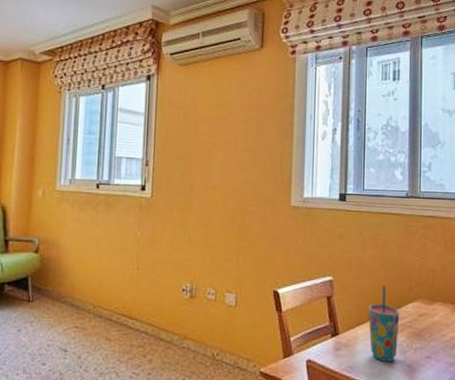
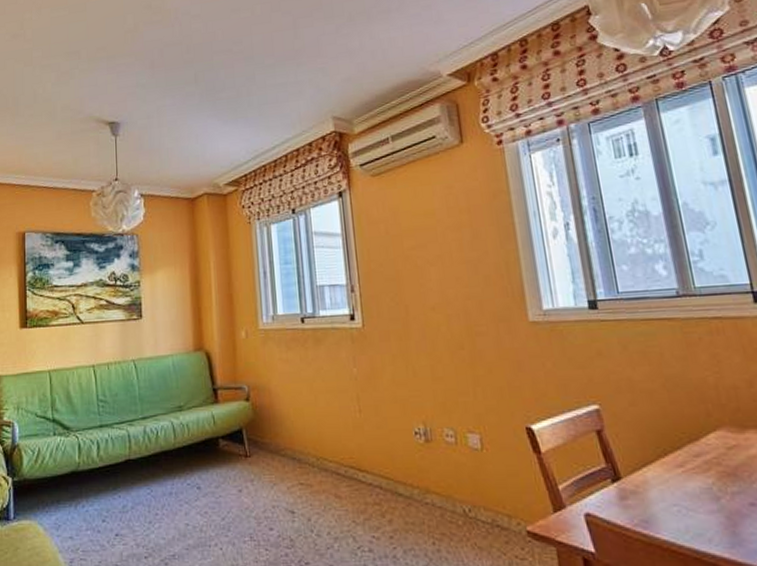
cup: present [368,285,400,362] -> none [655,411,707,513]

